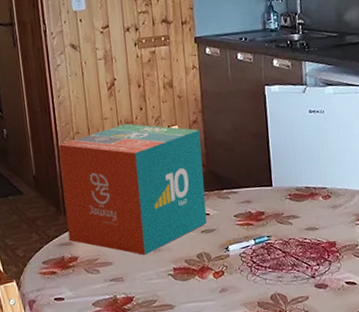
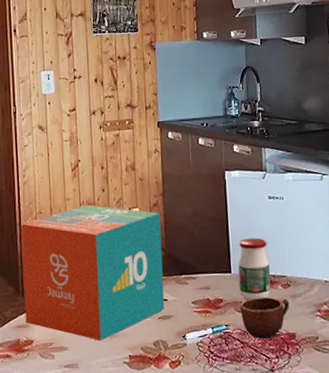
jar: none [279,151,312,212] -> present [238,238,271,300]
mug: none [281,208,330,248] -> present [239,296,290,339]

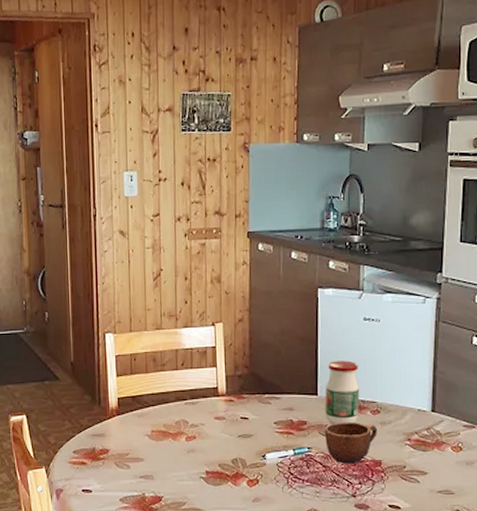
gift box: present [20,205,165,341] -> none [98,317,246,455]

